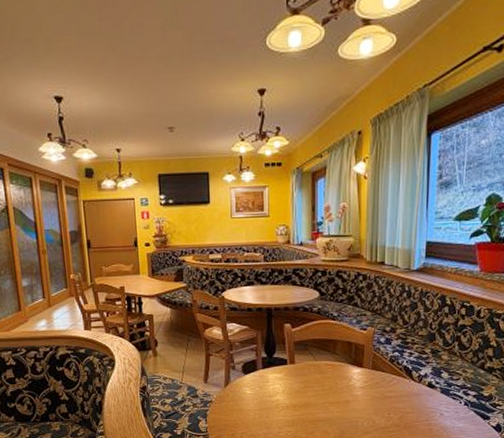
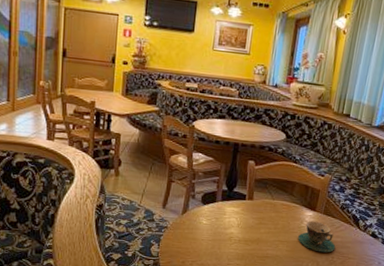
teacup: none [348,378,390,410] -> present [298,221,336,253]

